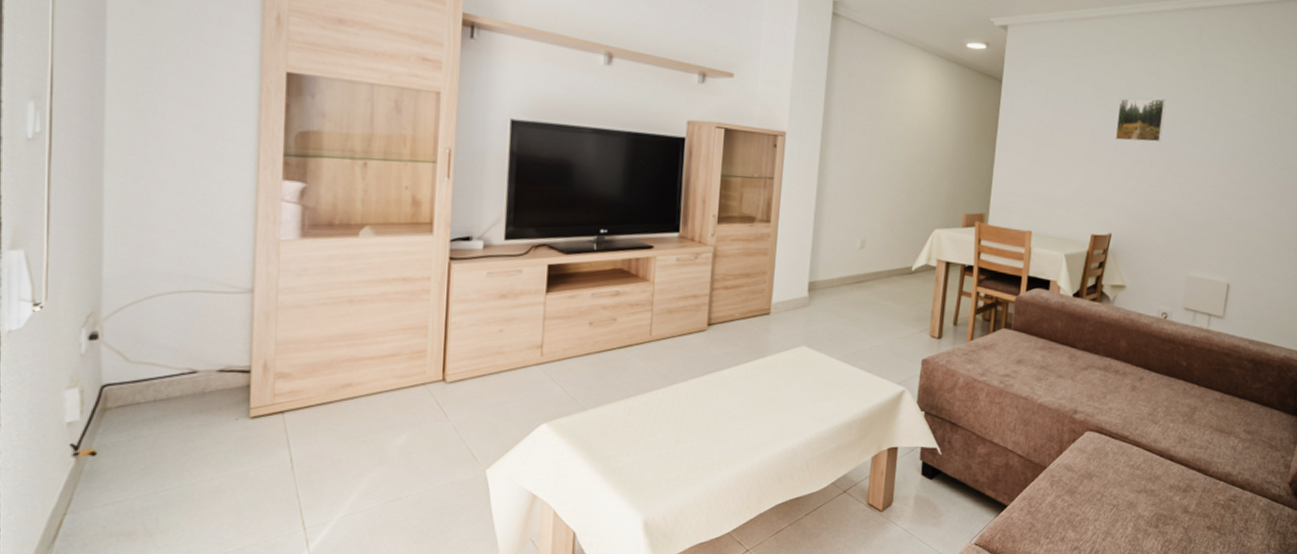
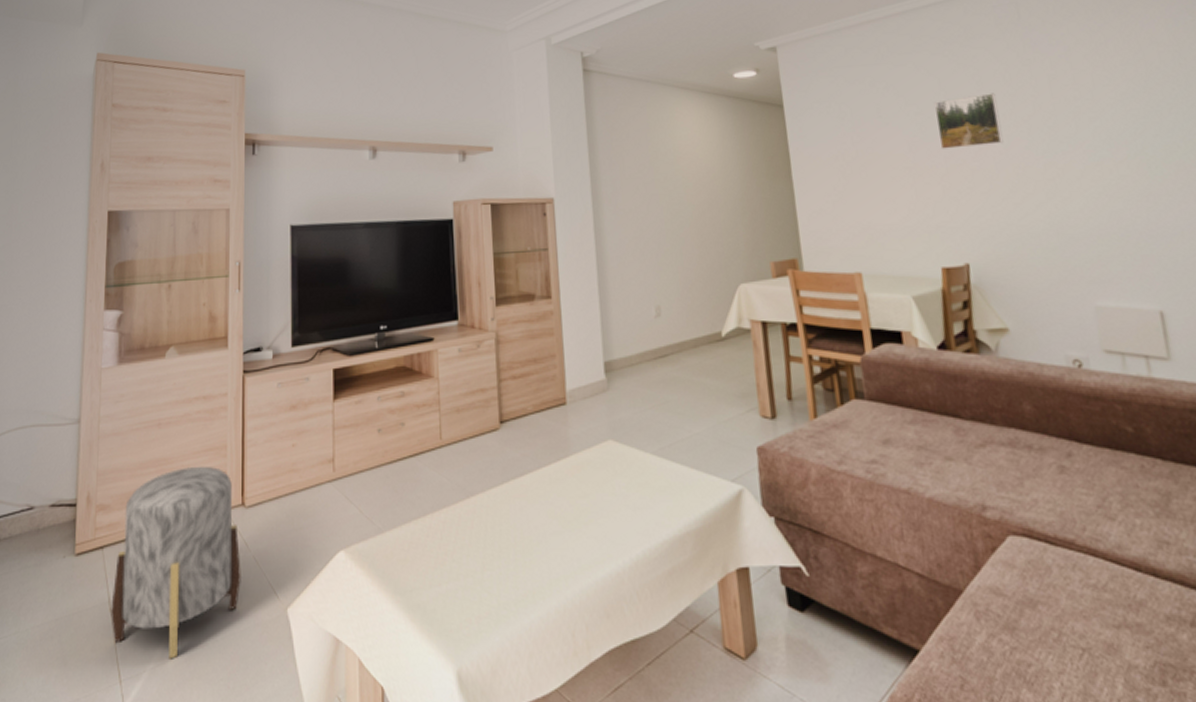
stool: none [293,343,439,510] -> present [111,466,241,659]

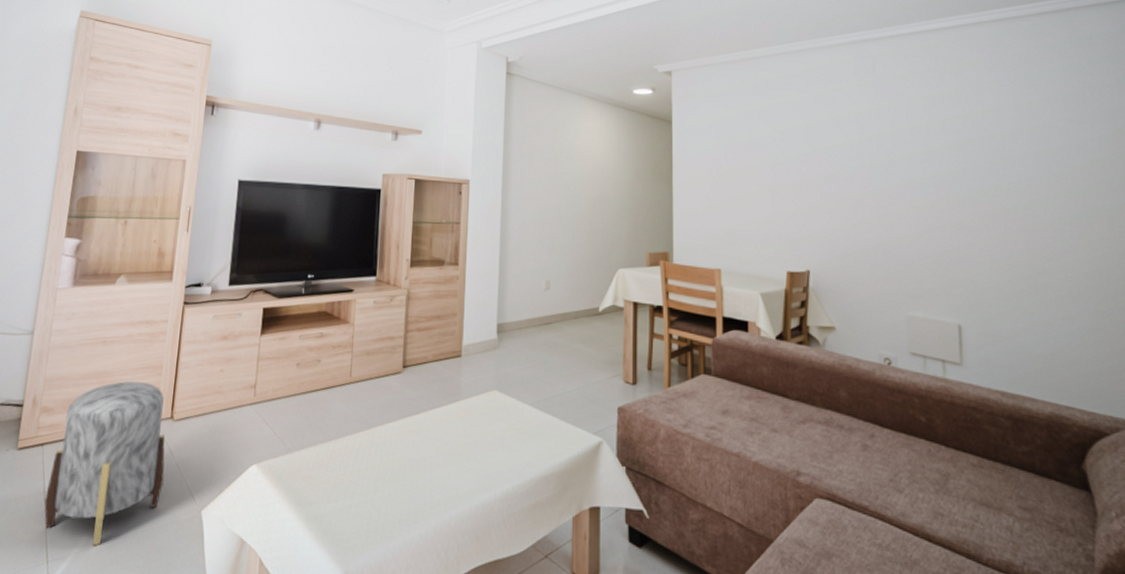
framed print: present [933,93,1004,149] -> none [796,129,850,174]

